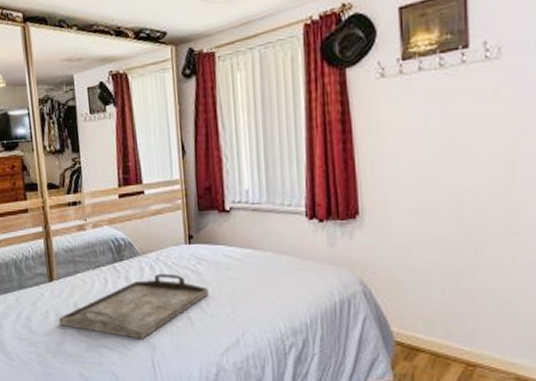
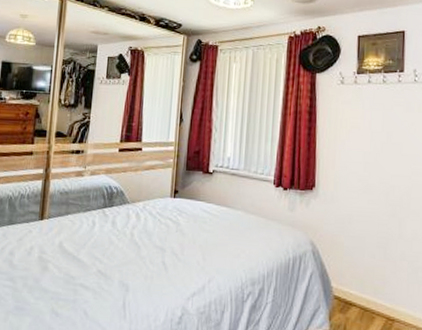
serving tray: present [58,273,209,339] -> none [41,221,185,281]

